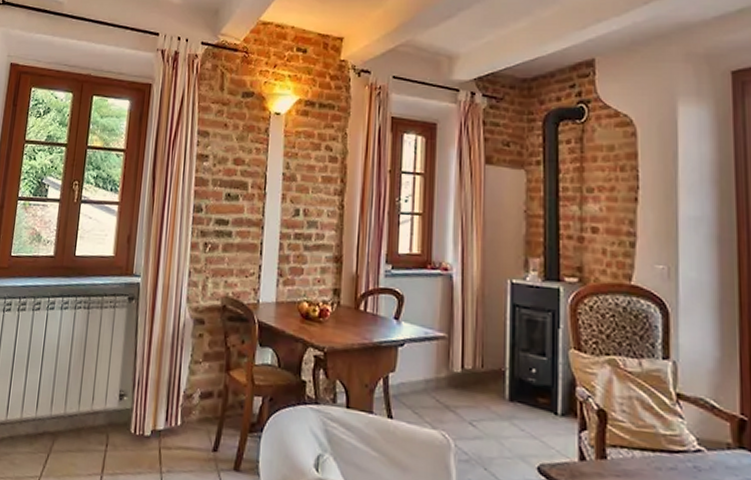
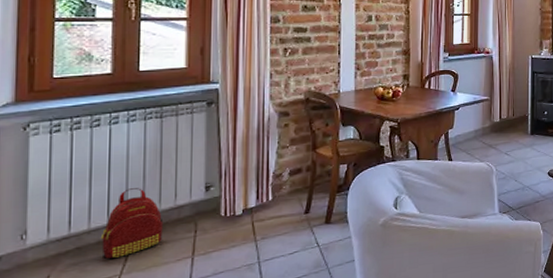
backpack: none [28,382,81,458] -> present [100,188,164,260]

